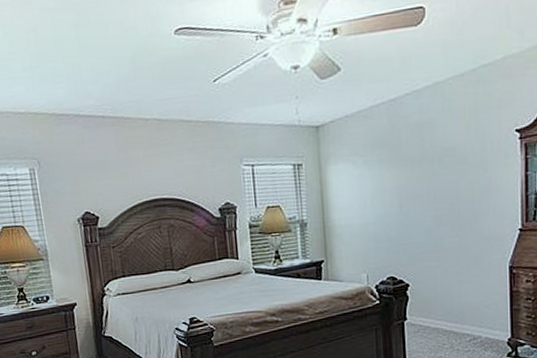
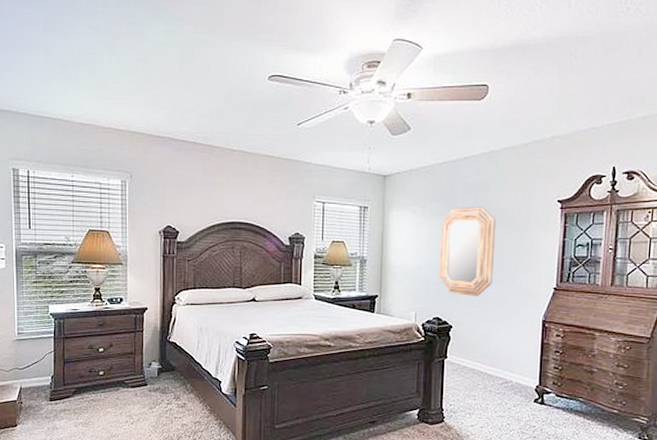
home mirror: none [386,146,449,250] -> present [438,206,497,297]

